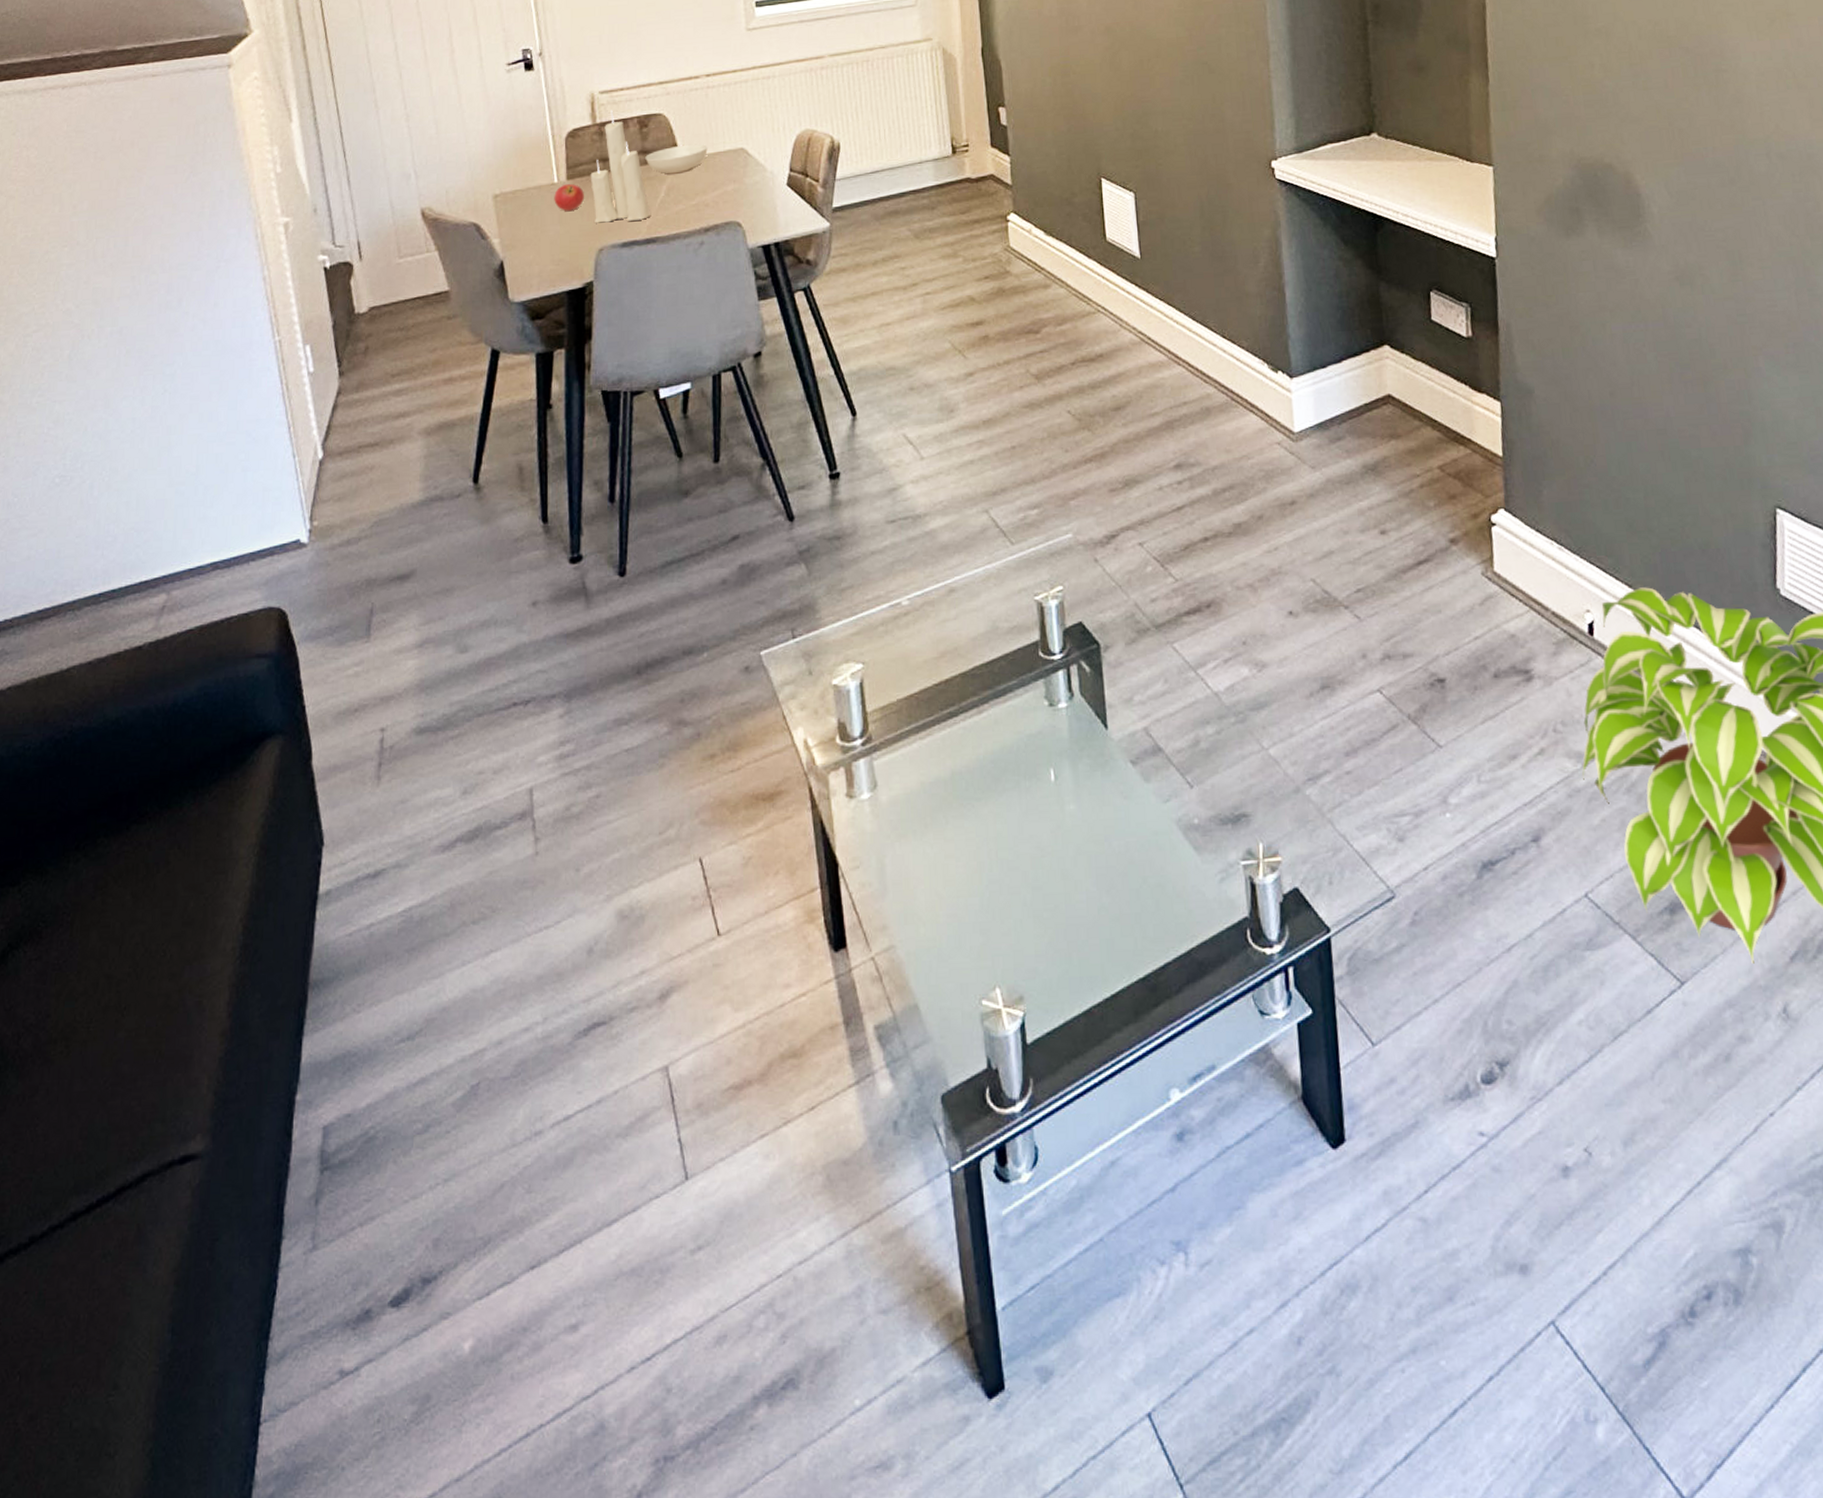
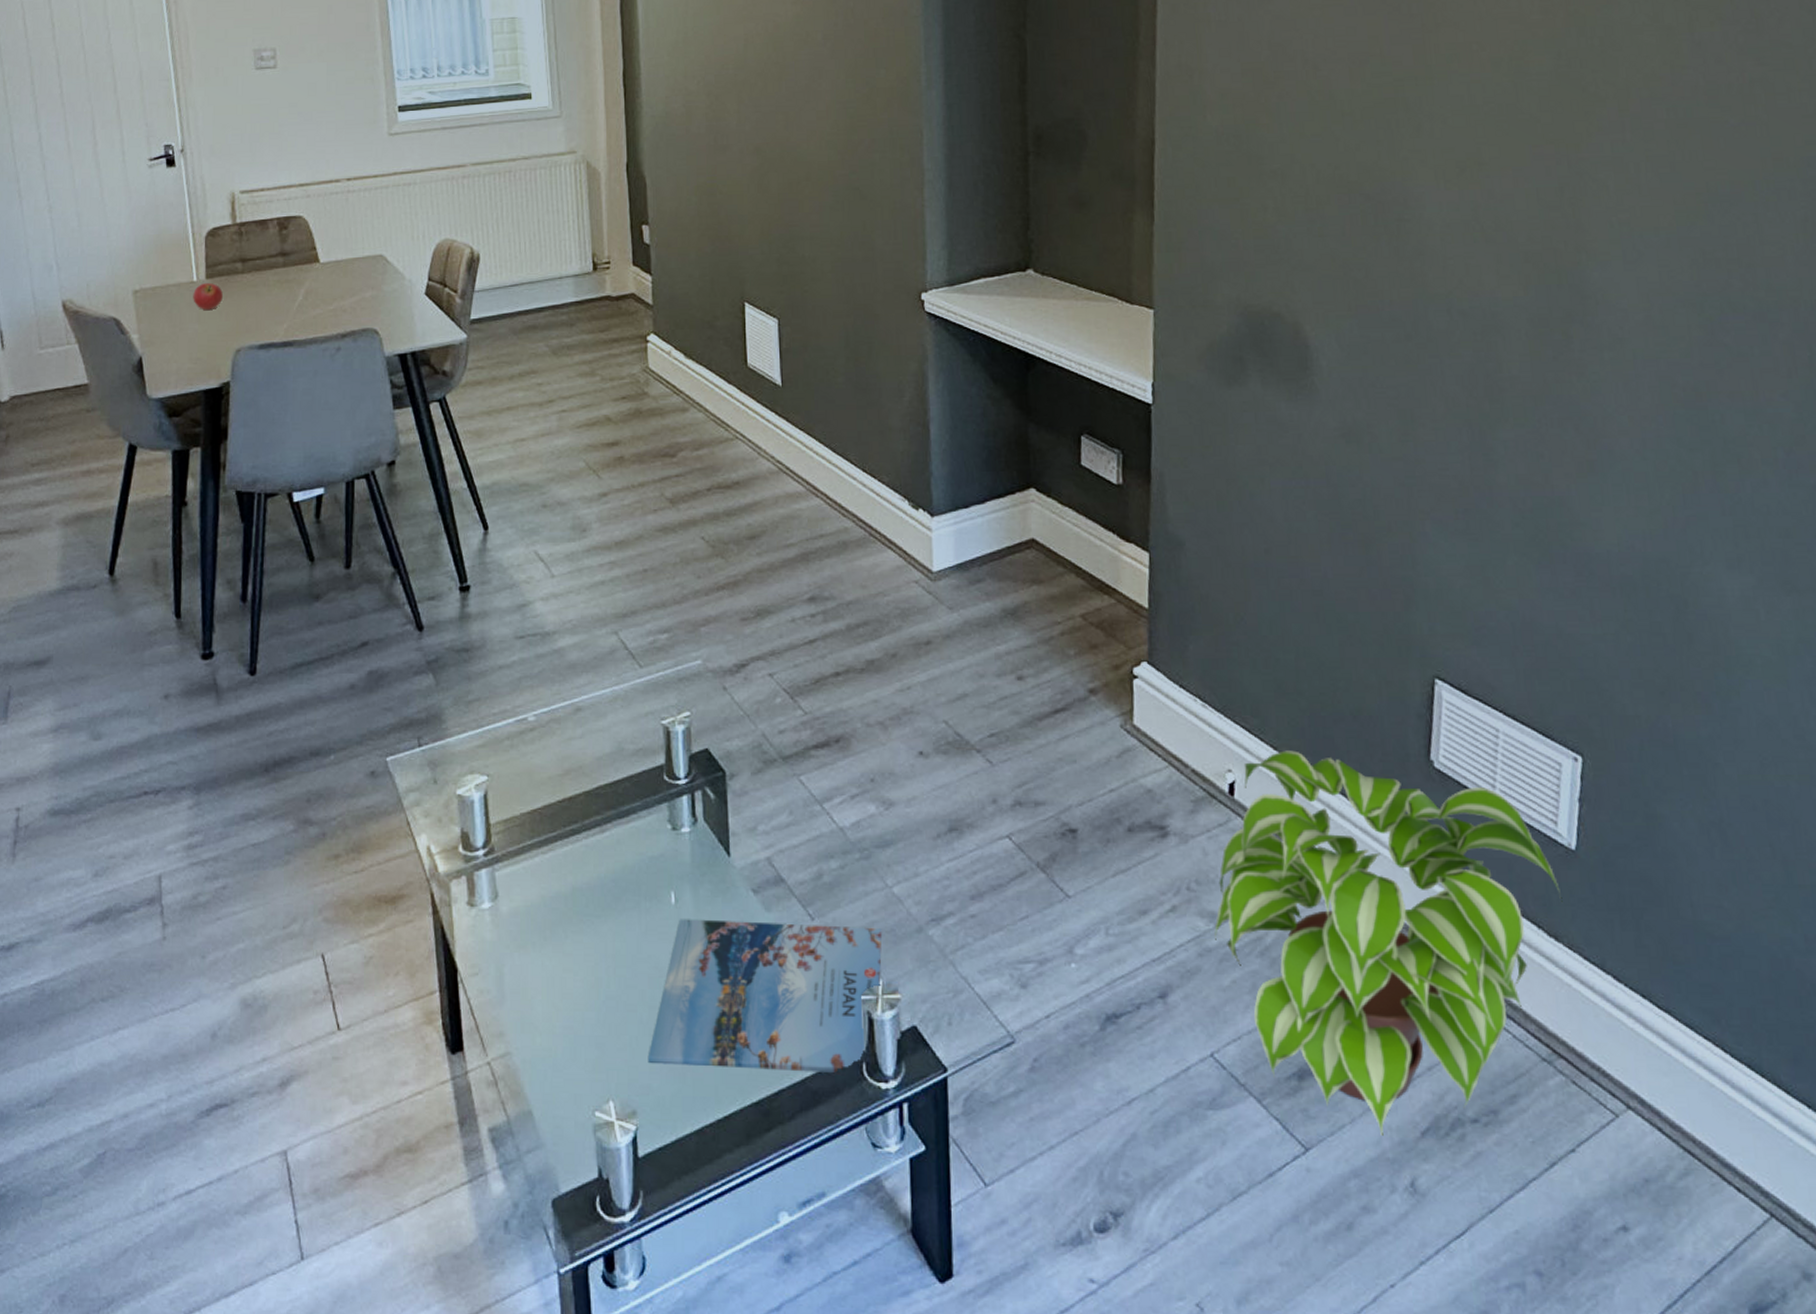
candle: present [590,110,651,224] -> none [229,210,289,324]
bowl: present [645,144,708,175] -> none [284,248,347,279]
magazine: none [1033,790,1262,946] -> present [647,919,883,1074]

